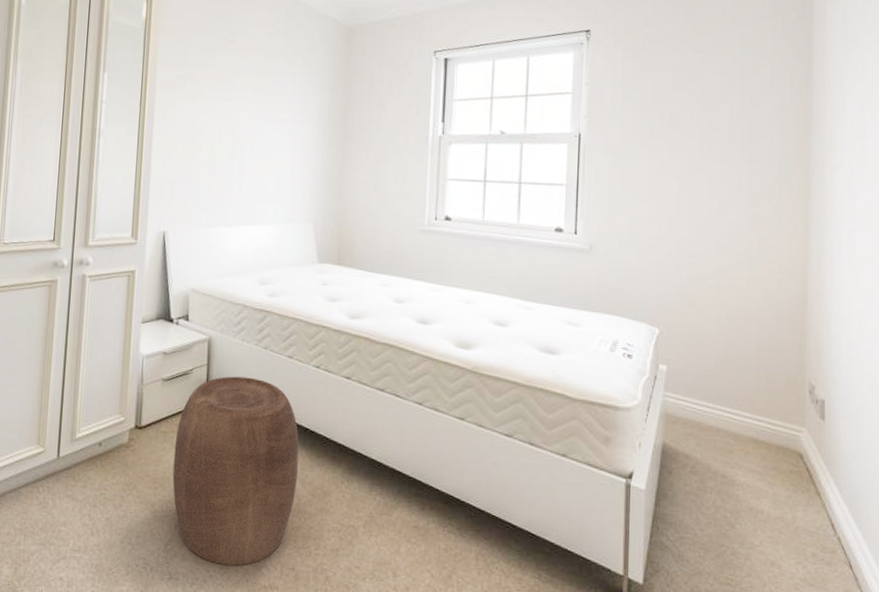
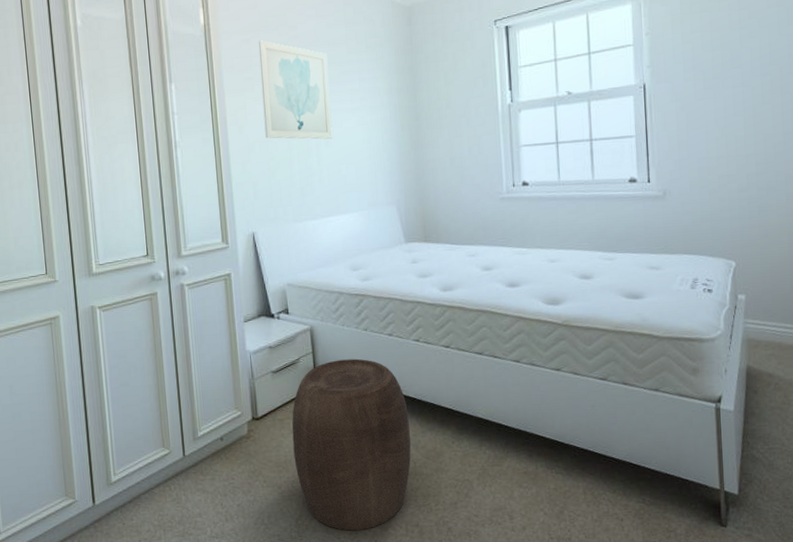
wall art: none [190,41,263,148] -> present [258,40,333,140]

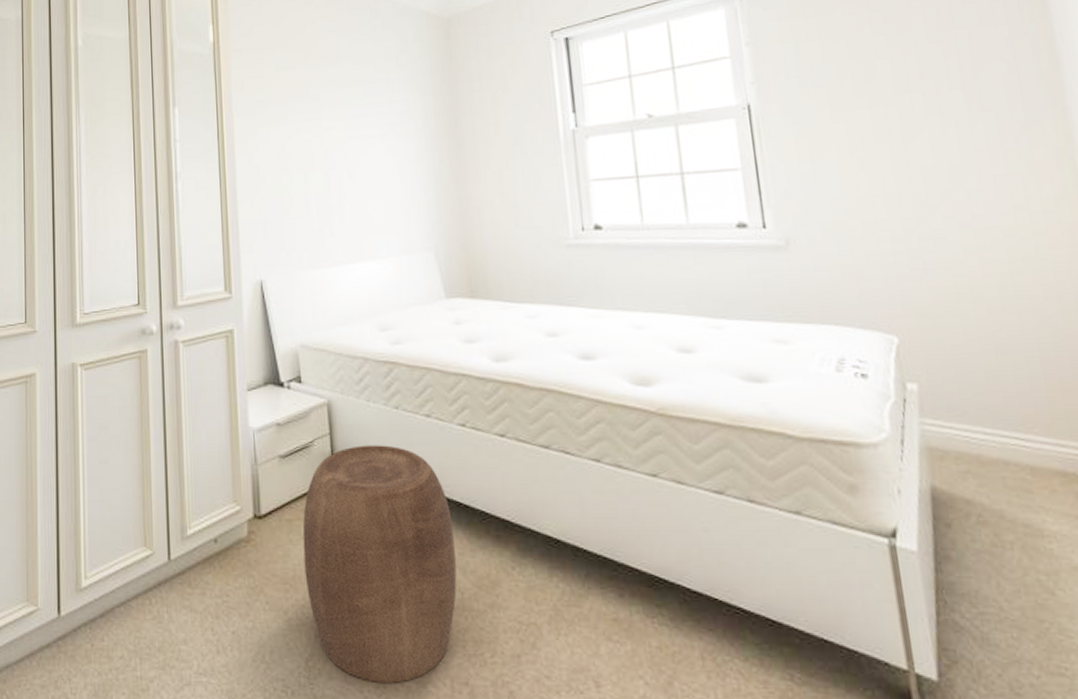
wall art: present [258,40,333,140] -> none [273,58,357,171]

